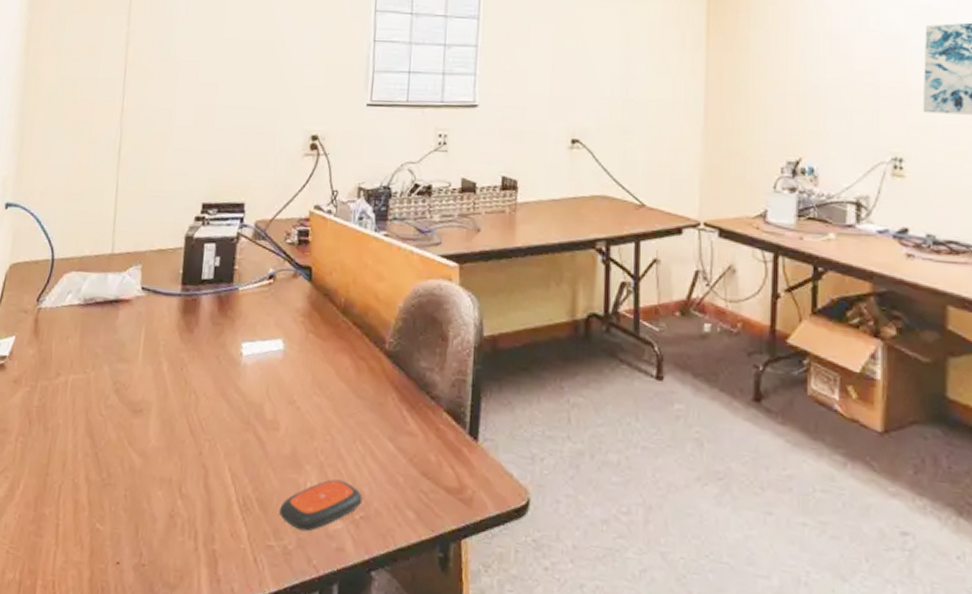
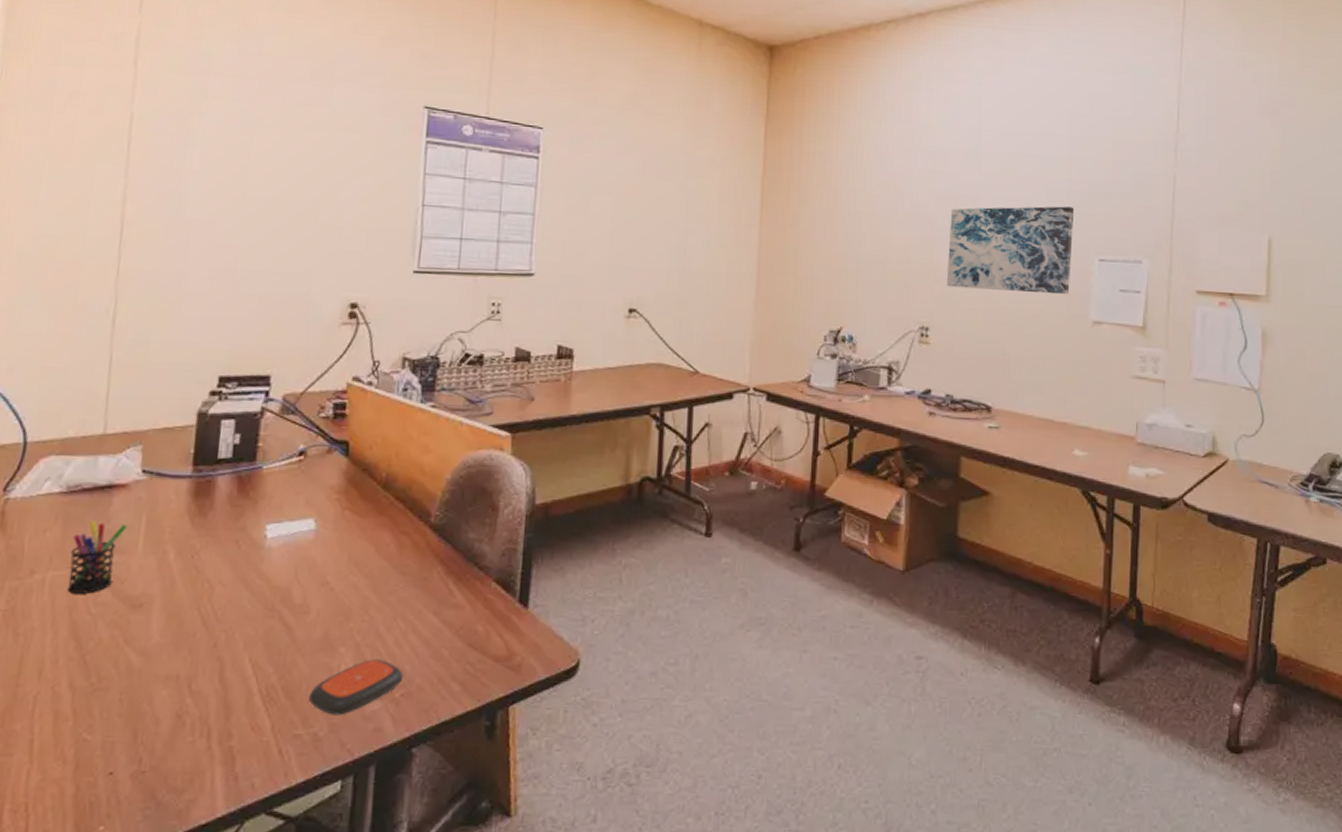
pen holder: none [84,331,131,397] -> present [67,521,128,594]

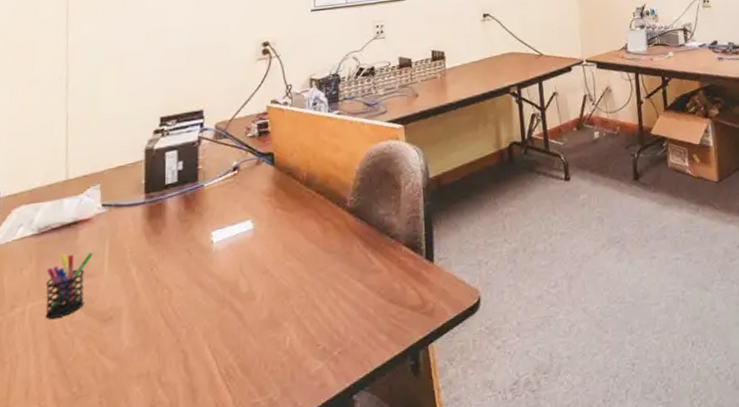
remote control: present [308,659,404,716] -> none [261,326,339,381]

